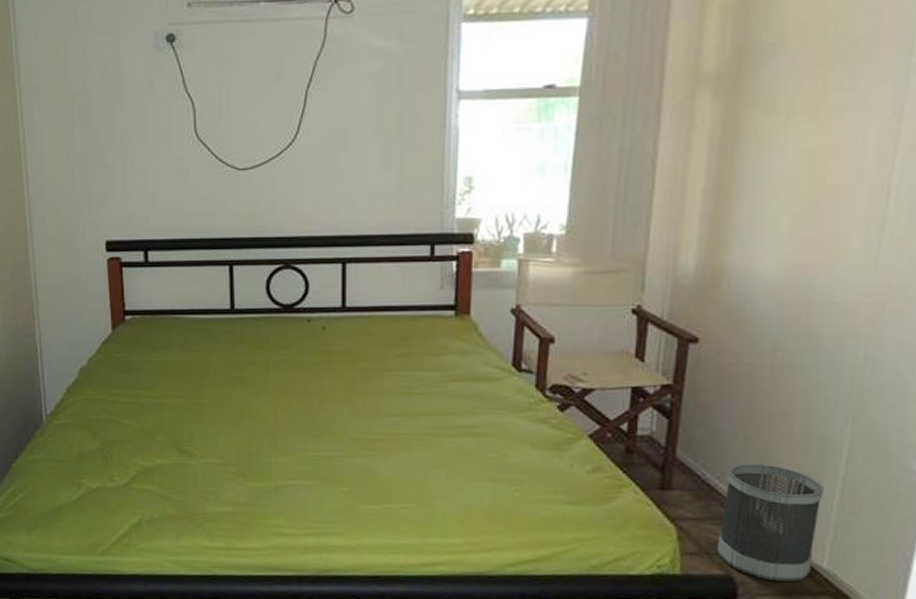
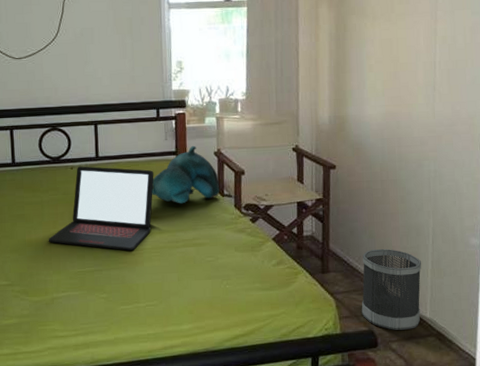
laptop: none [274,318,422,434] -> present [48,166,154,251]
teddy bear: none [417,298,516,378] -> present [152,145,220,204]

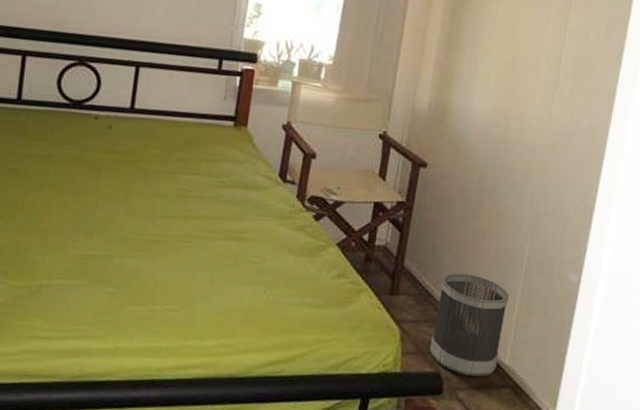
laptop: present [48,166,154,251] -> none [47,117,203,236]
teddy bear: present [152,145,220,204] -> none [195,112,283,185]

